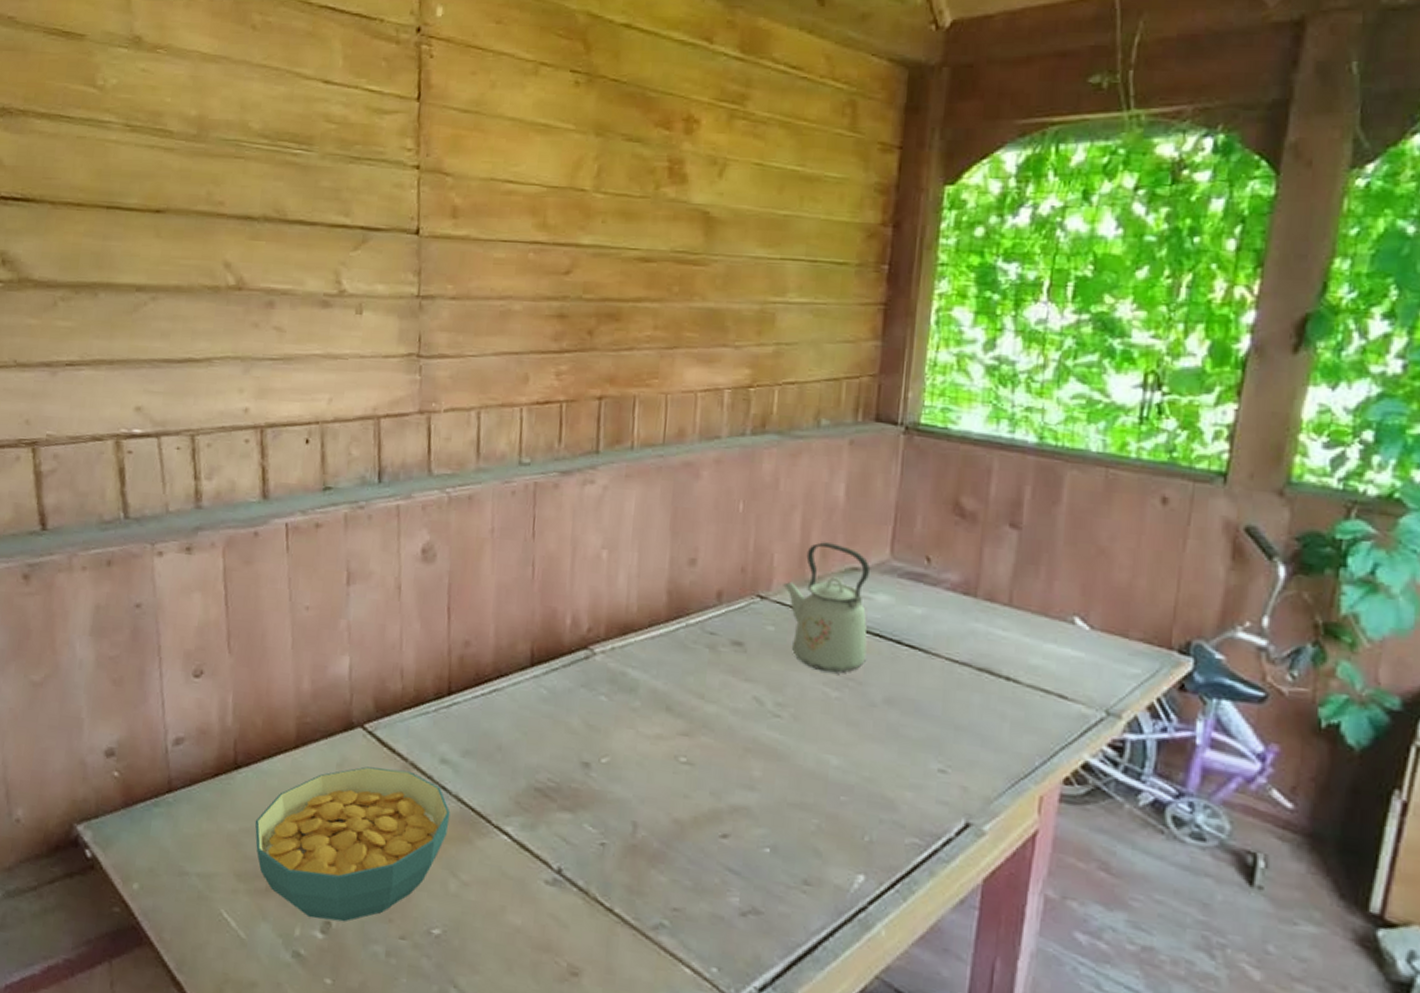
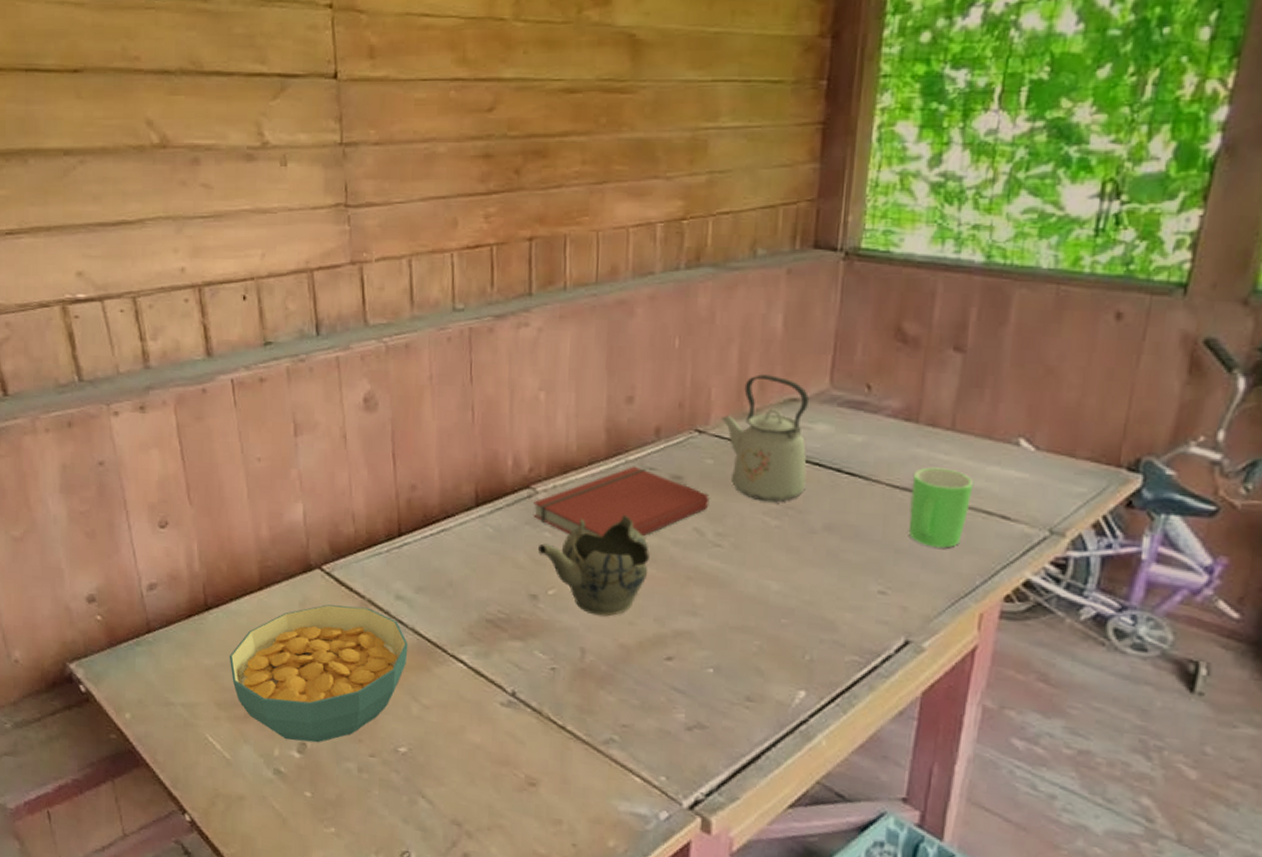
book: none [589,630,770,704] -> present [533,466,710,537]
teapot: none [593,680,708,789] -> present [538,514,650,617]
mug: none [967,642,1032,727] -> present [908,467,974,549]

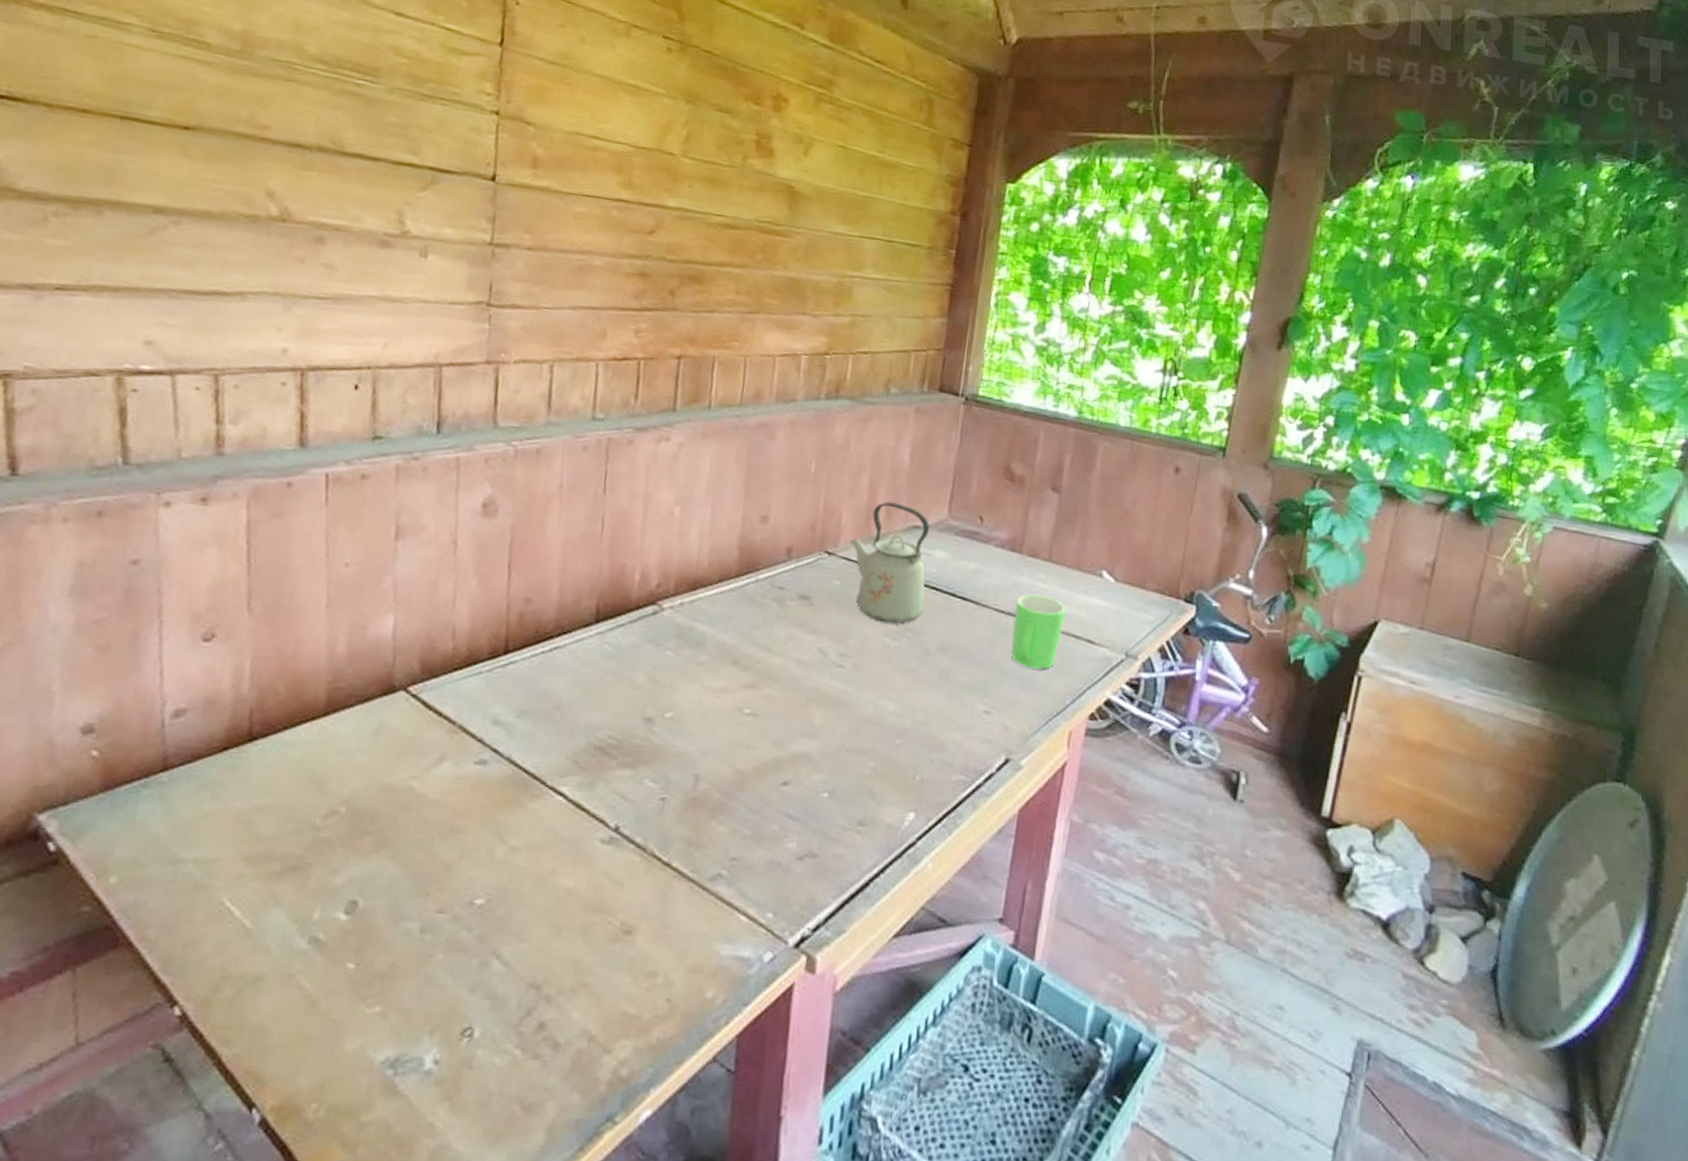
cereal bowl: present [229,604,408,743] -> none [270,732,501,900]
book: present [533,466,710,537] -> none [656,584,835,657]
teapot: present [538,514,650,617] -> none [658,633,773,740]

